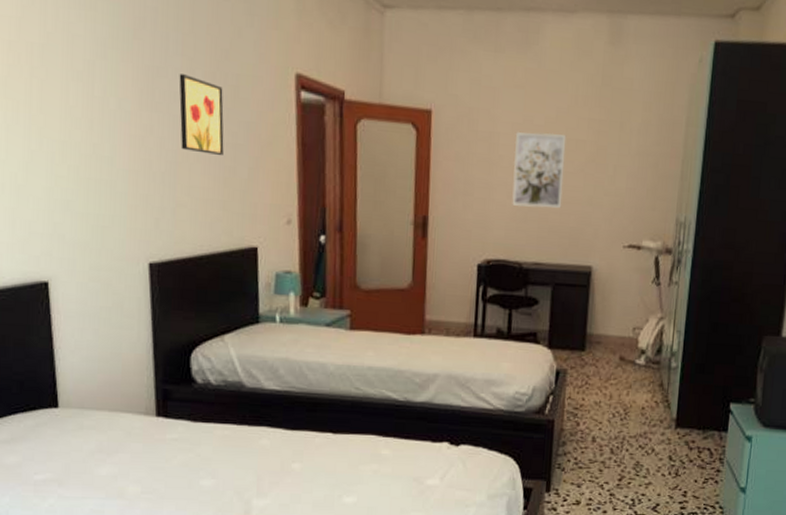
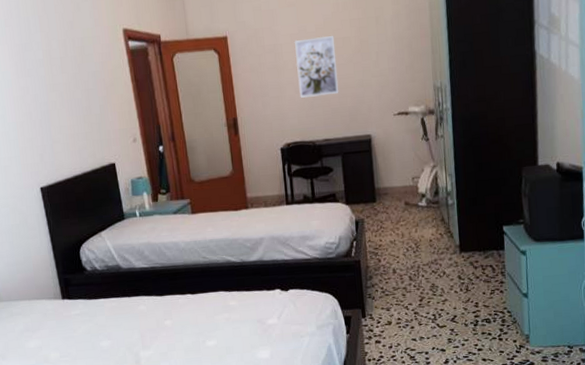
wall art: present [179,74,224,156] -> none [40,45,80,101]

